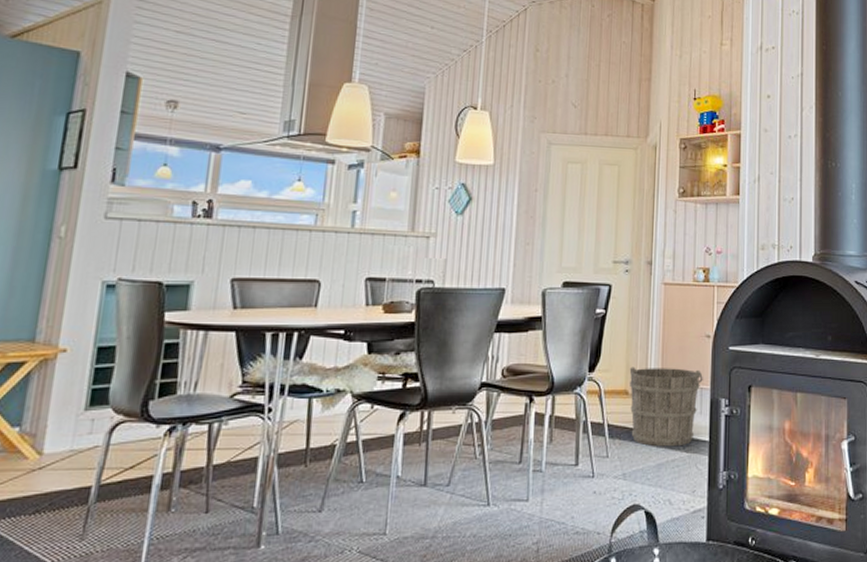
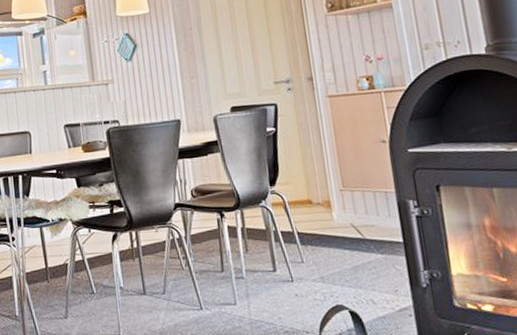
bucket: present [629,367,703,447] -> none [309,174,387,251]

